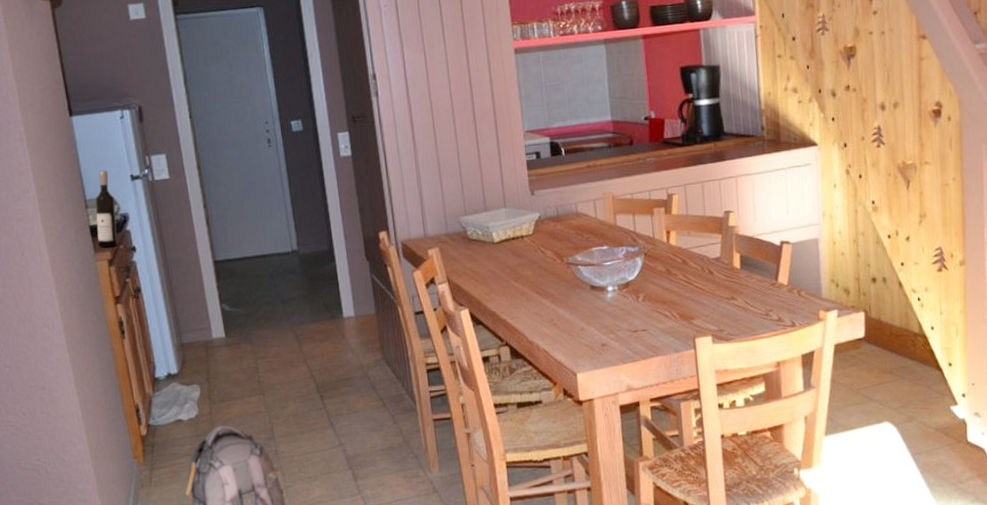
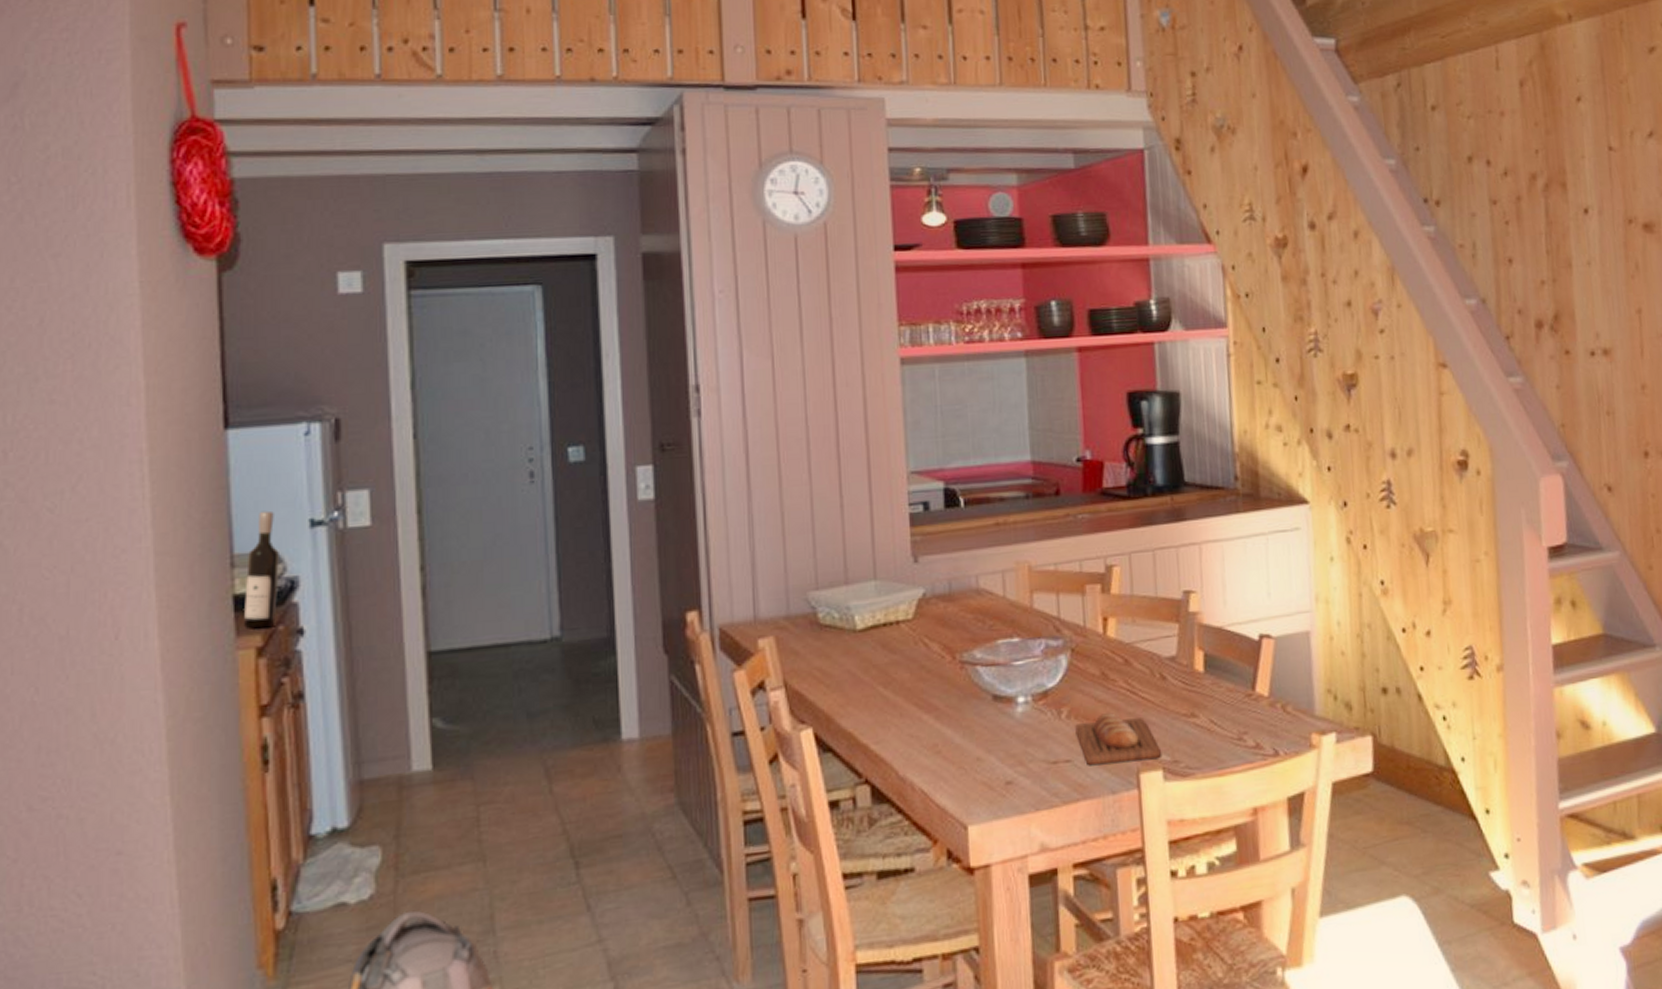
bread loaf: none [649,297,710,334] -> present [1075,712,1161,766]

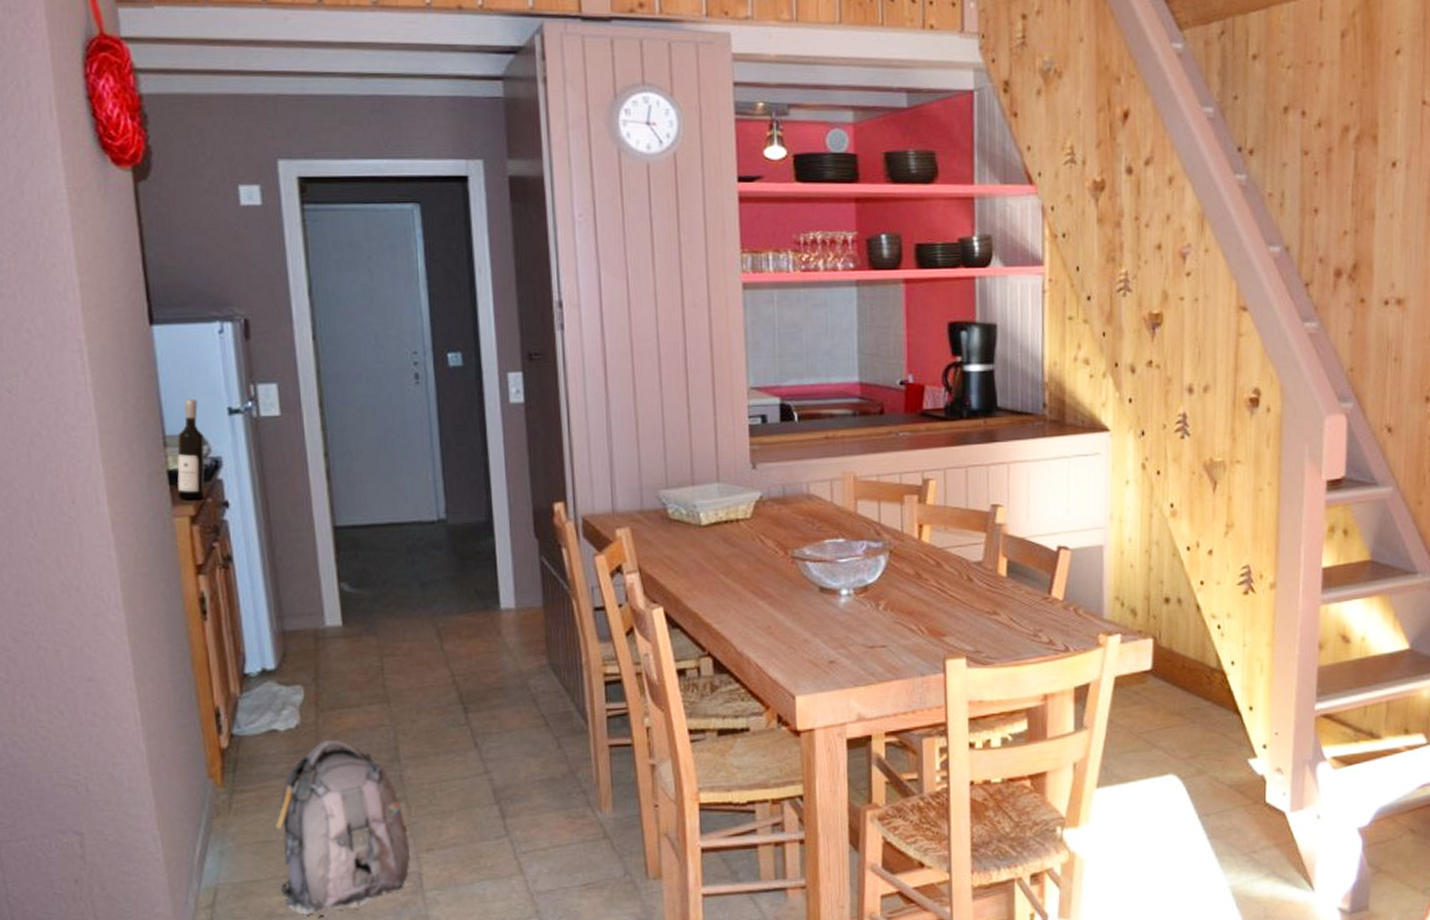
bread loaf: present [1075,712,1161,766] -> none [891,606,965,652]

